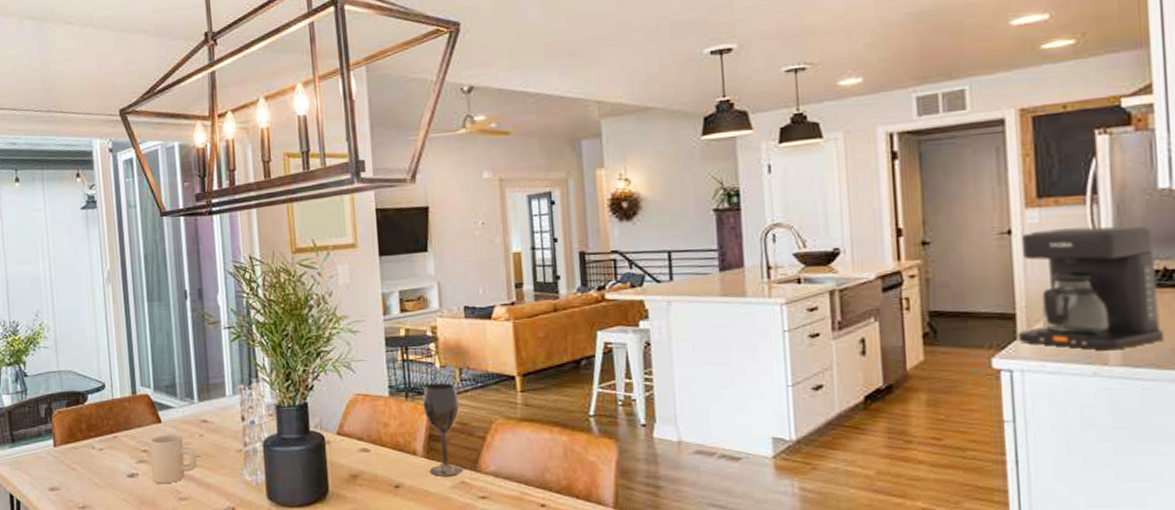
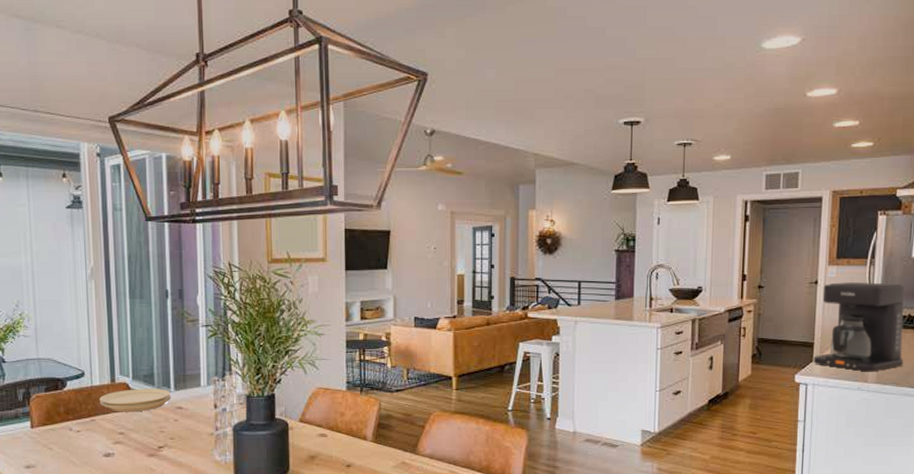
plate: none [121,399,196,428] -> present [99,388,172,412]
mug: present [150,434,197,484] -> none [127,419,171,463]
wine glass: present [422,383,463,476] -> none [374,381,405,458]

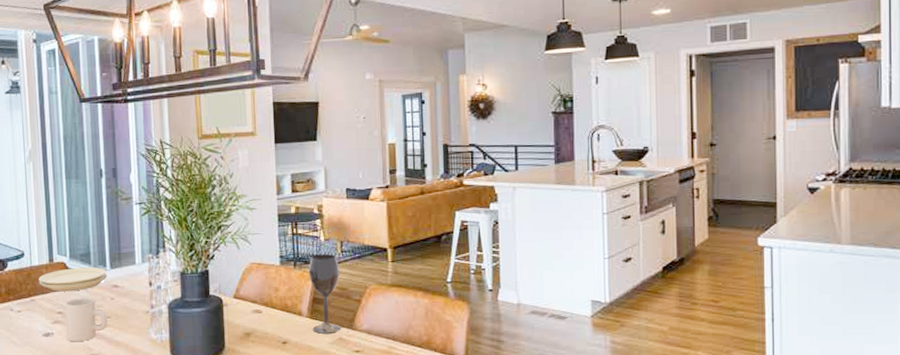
mug: none [127,419,171,463] -> present [65,298,108,342]
wine glass: none [374,381,405,458] -> present [308,254,341,334]
coffee maker: present [813,282,905,372] -> none [777,135,881,233]

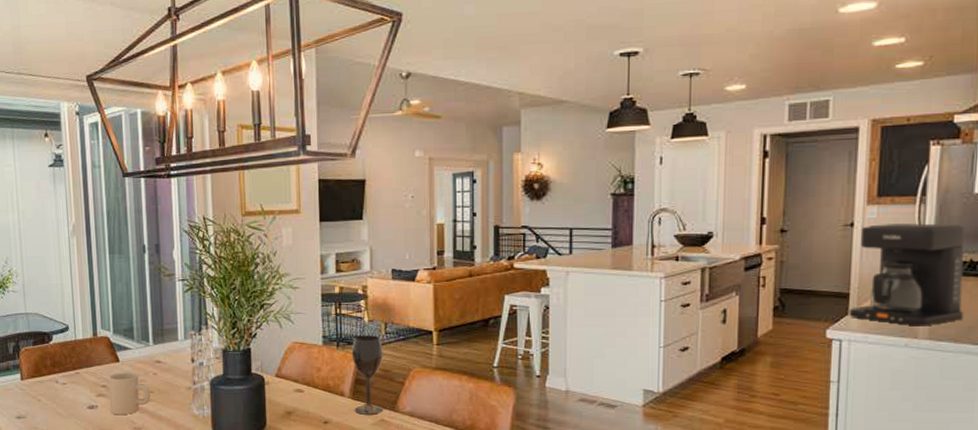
plate: present [38,267,108,292] -> none [83,342,150,366]
coffee maker: none [777,135,881,233] -> present [849,223,965,326]

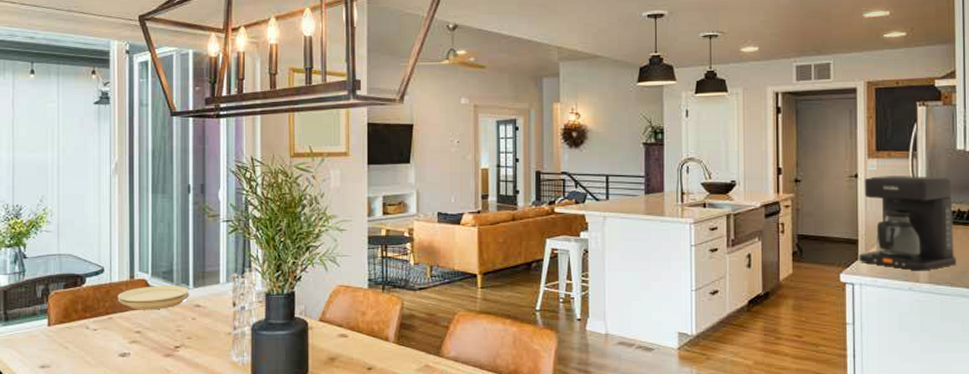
plate: none [83,342,150,366] -> present [117,285,190,310]
mug: present [109,373,151,416] -> none [144,317,188,364]
wine glass: present [351,335,384,415] -> none [397,279,429,360]

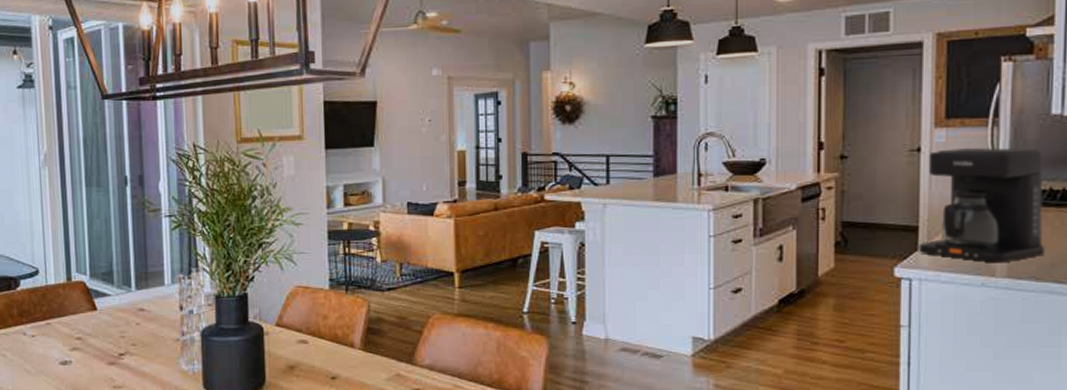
plate: present [117,285,190,310] -> none [55,287,133,315]

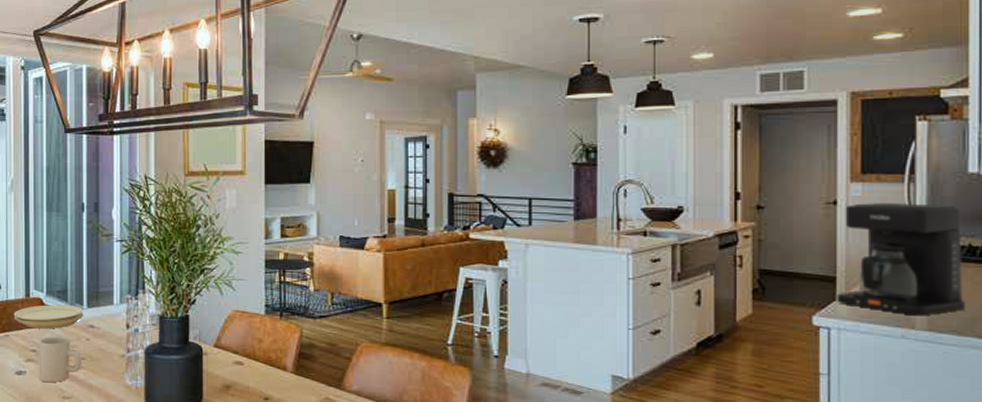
plate: none [55,287,133,315] -> present [14,304,84,329]
mug: none [84,323,133,372] -> present [39,336,82,383]

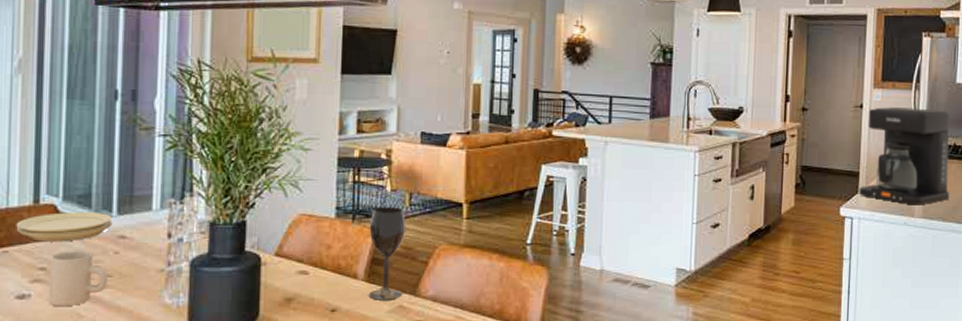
wine glass: none [295,305,330,392] -> present [368,207,407,300]

